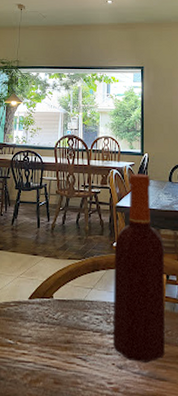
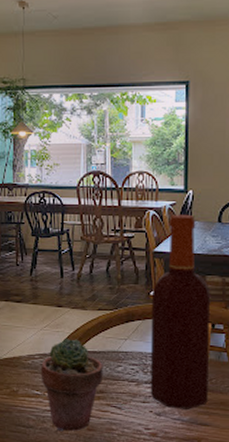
potted succulent: none [14,285,71,385] -> present [40,337,103,432]

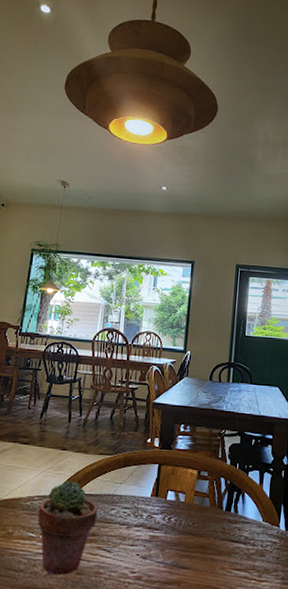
bottle: present [150,214,211,410] -> none [138,371,199,553]

